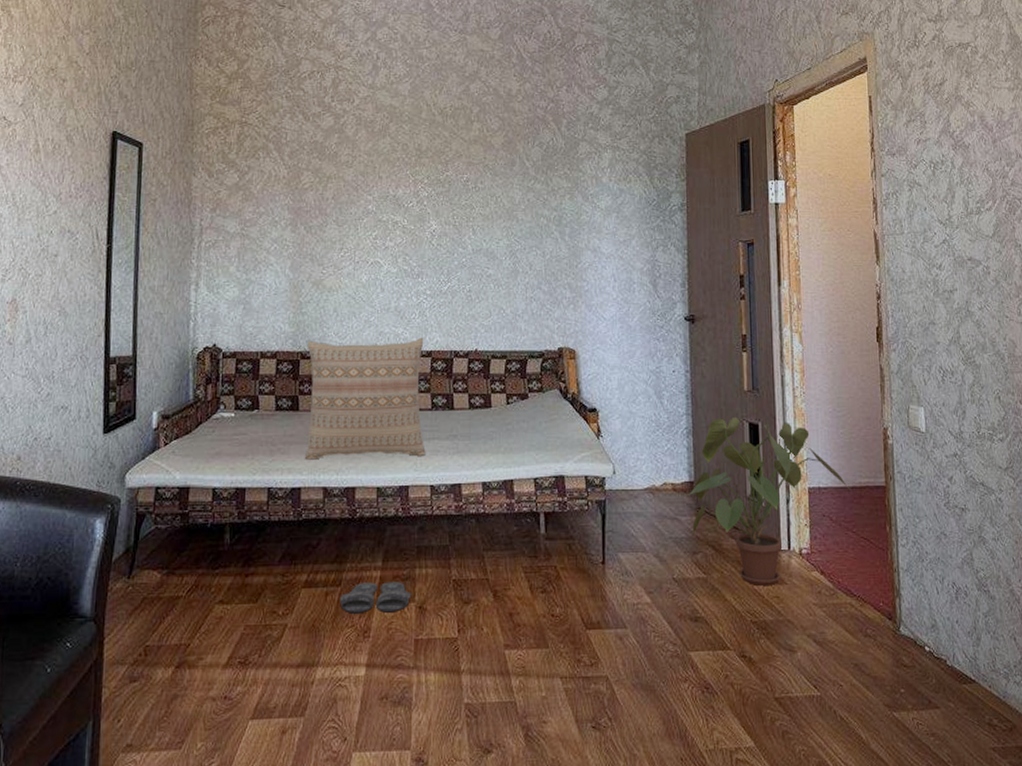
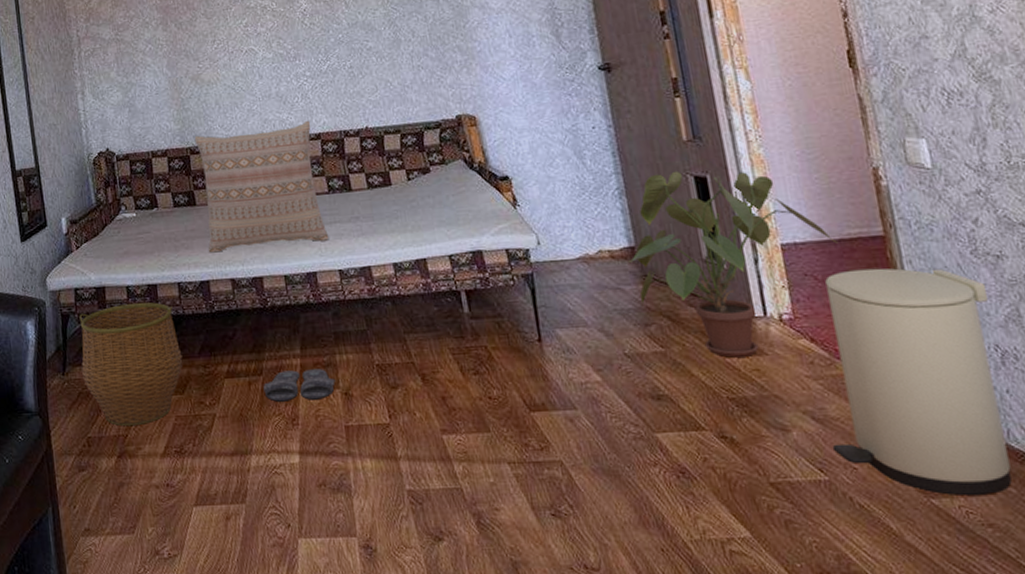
basket: none [150,507,261,635] -> present [79,302,183,427]
pedal bin: none [826,513,953,709] -> present [825,268,1012,495]

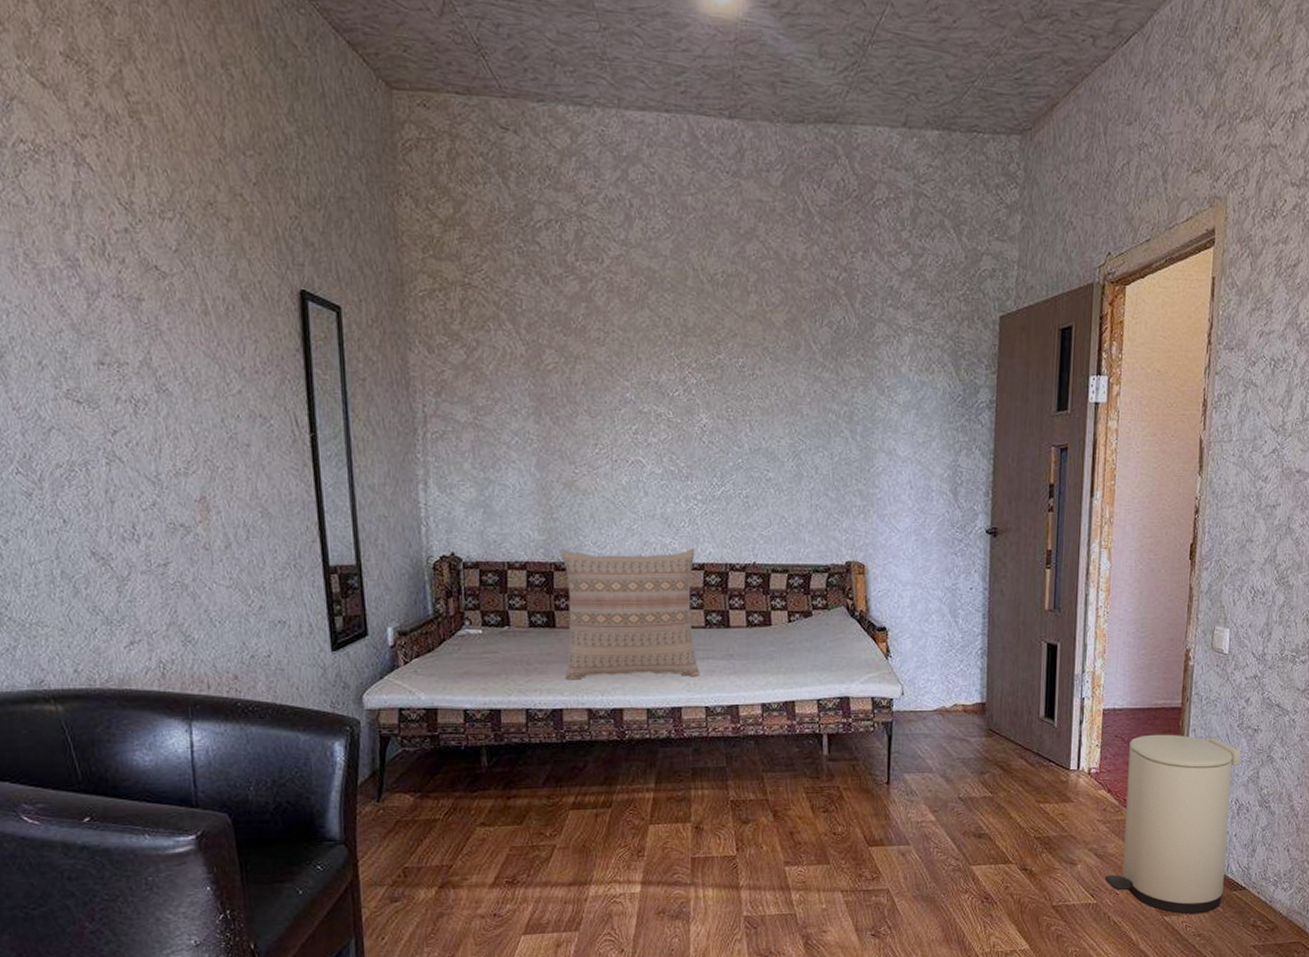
basket: present [79,302,183,427] -> none [402,728,524,857]
slippers: present [263,369,335,402] -> none [611,803,687,834]
house plant: present [627,171,838,358] -> none [977,637,1146,804]

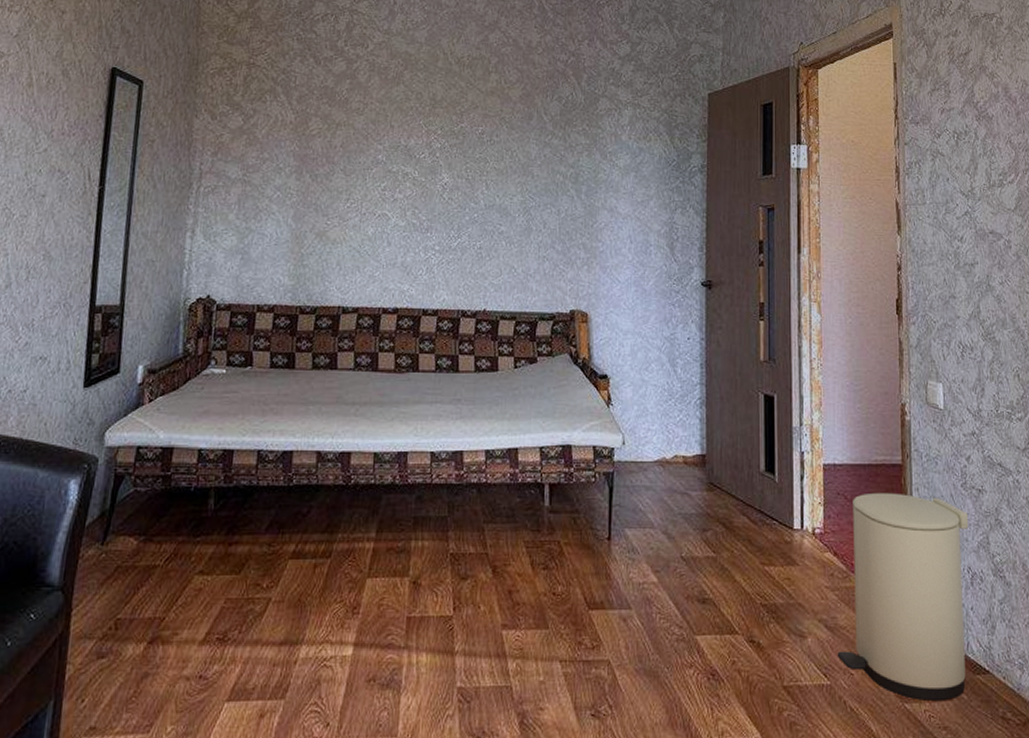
pillow: present [561,548,699,680] -> none [299,294,431,422]

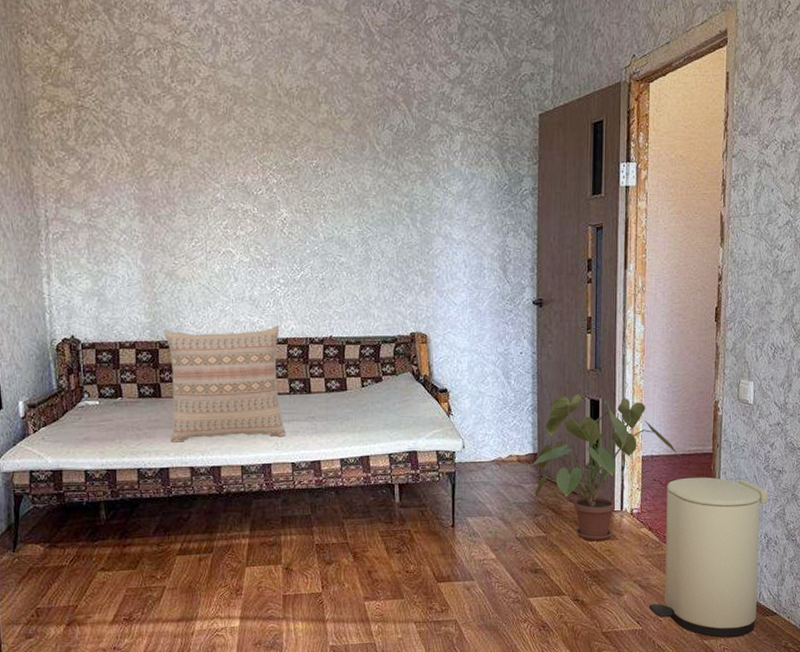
pillow: none [299,294,431,422] -> present [164,325,286,443]
house plant: none [697,387,867,566] -> present [530,394,681,541]

